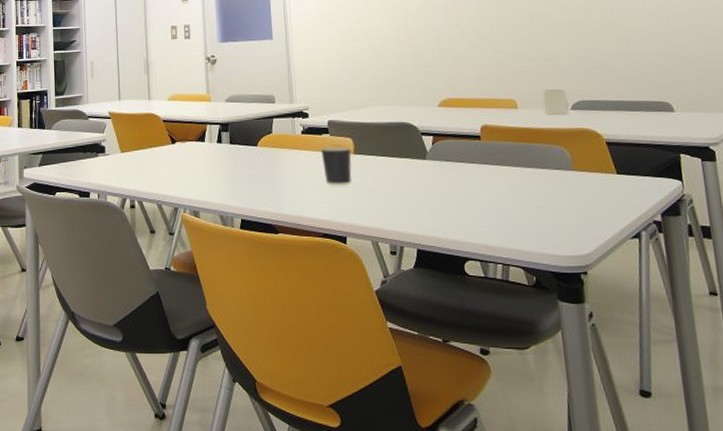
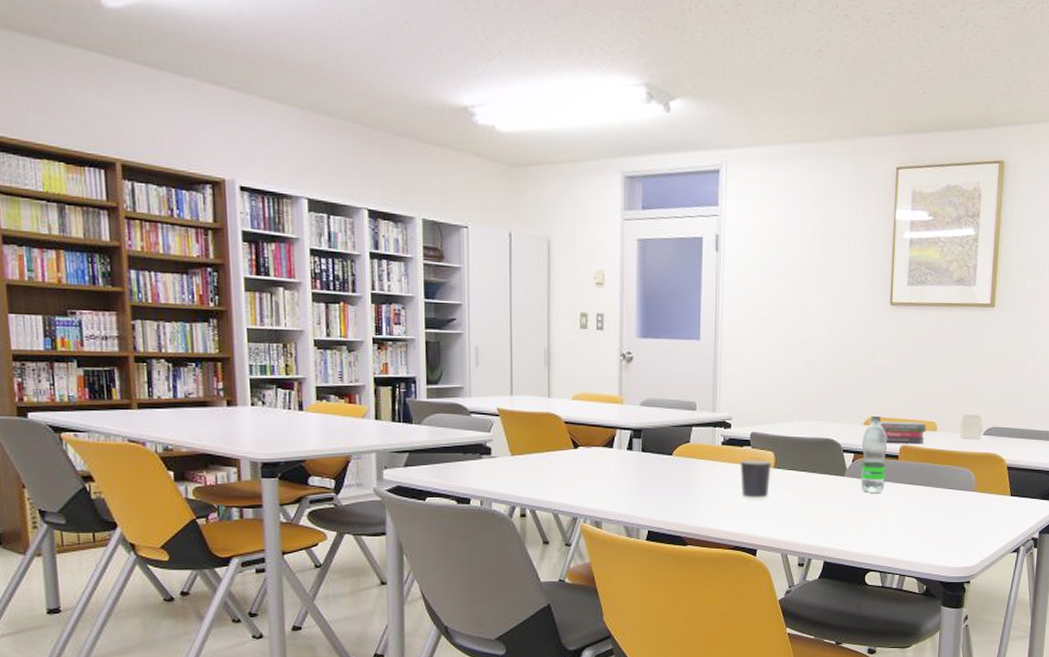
bottle: none [439,97,471,176] -> present [861,415,887,493]
books: none [444,100,507,123] -> present [869,420,927,443]

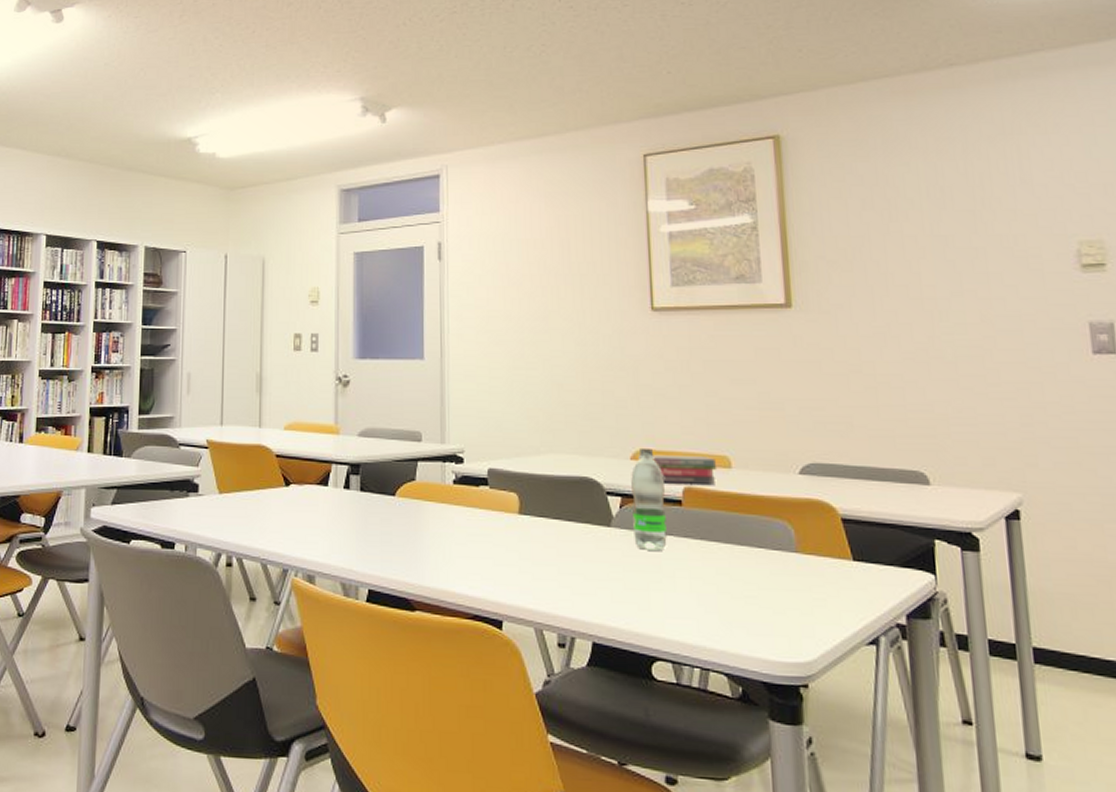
mug: present [740,460,772,500] -> none [476,503,516,555]
mug: present [960,415,982,440] -> none [763,446,797,481]

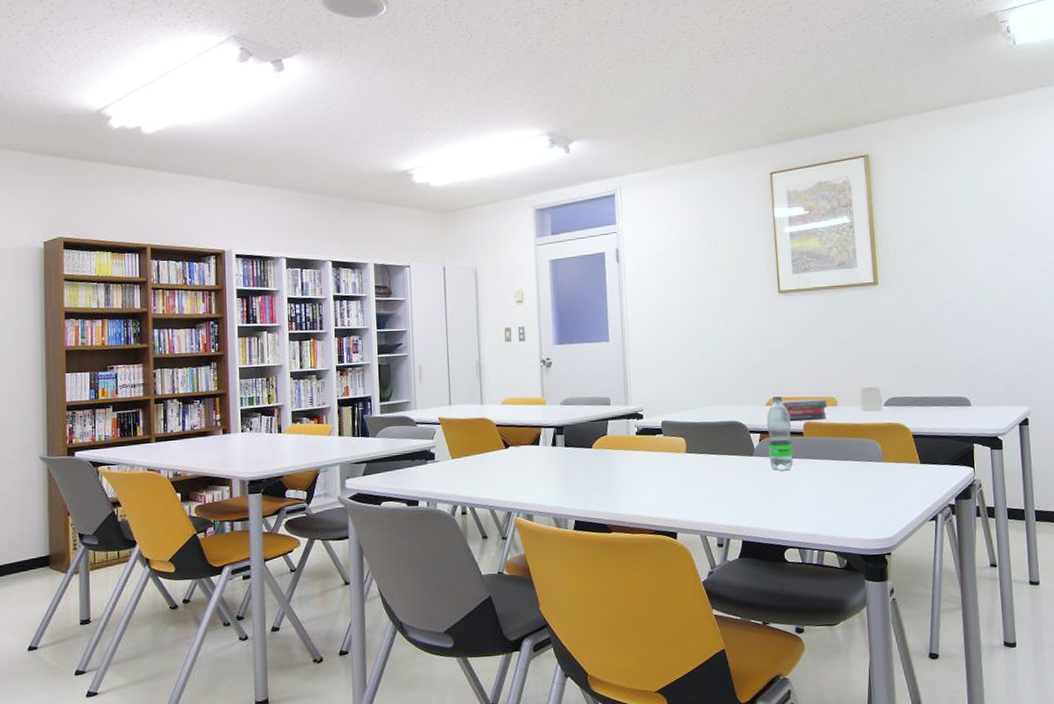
mug: none [763,446,797,481] -> present [859,387,882,412]

